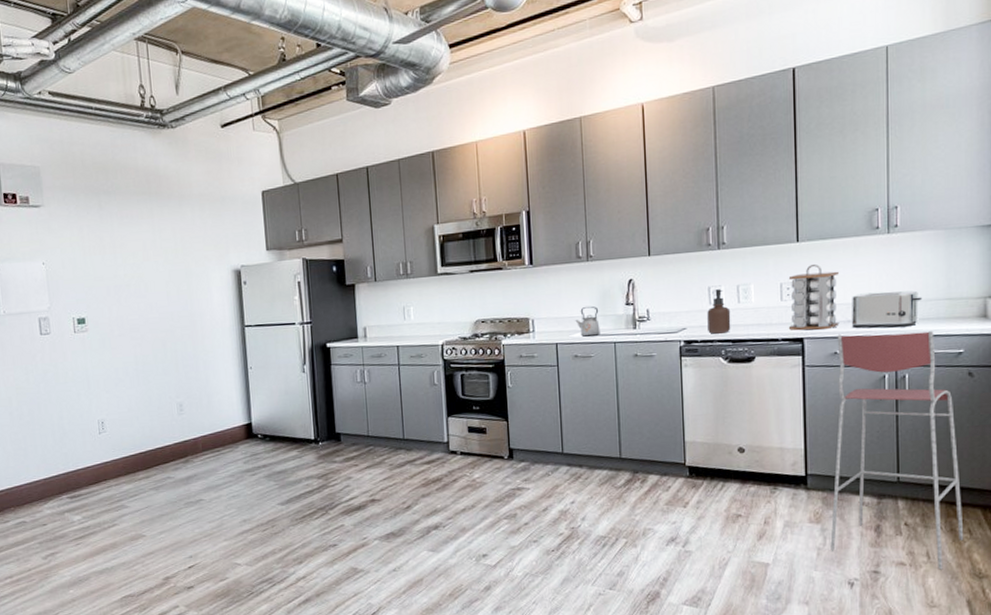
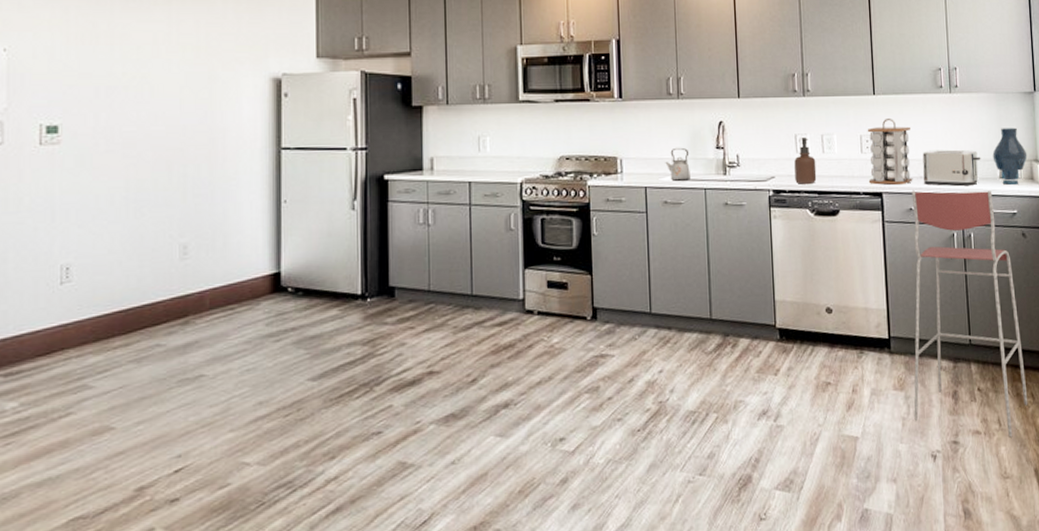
vase: none [937,264,981,324] -> present [992,127,1028,185]

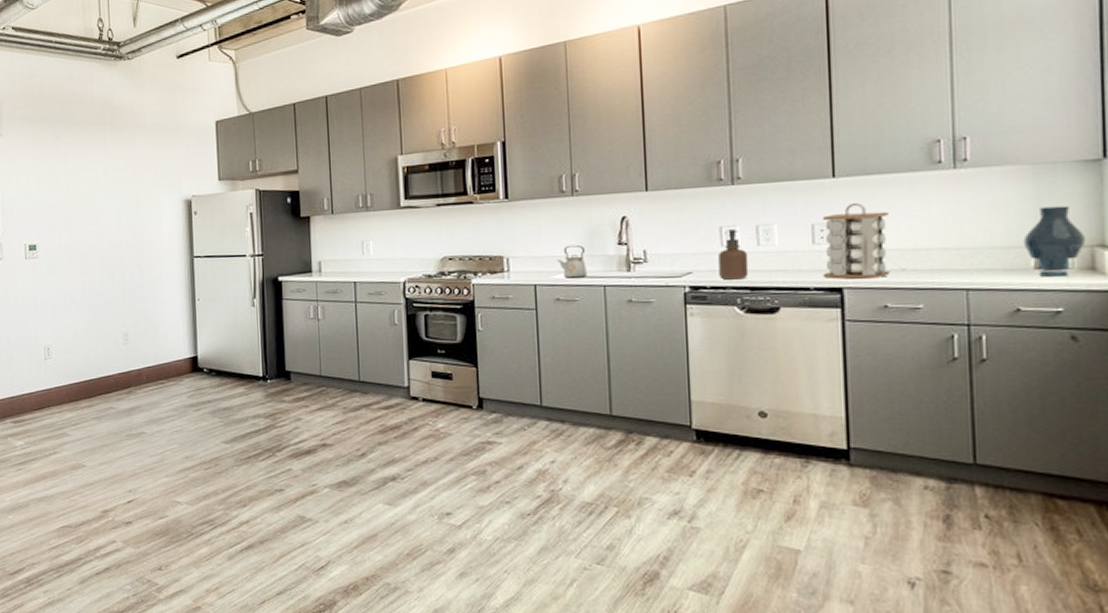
bar stool: present [911,190,1028,438] -> none [882,284,1070,577]
toaster: present [922,149,981,187] -> none [905,236,1004,280]

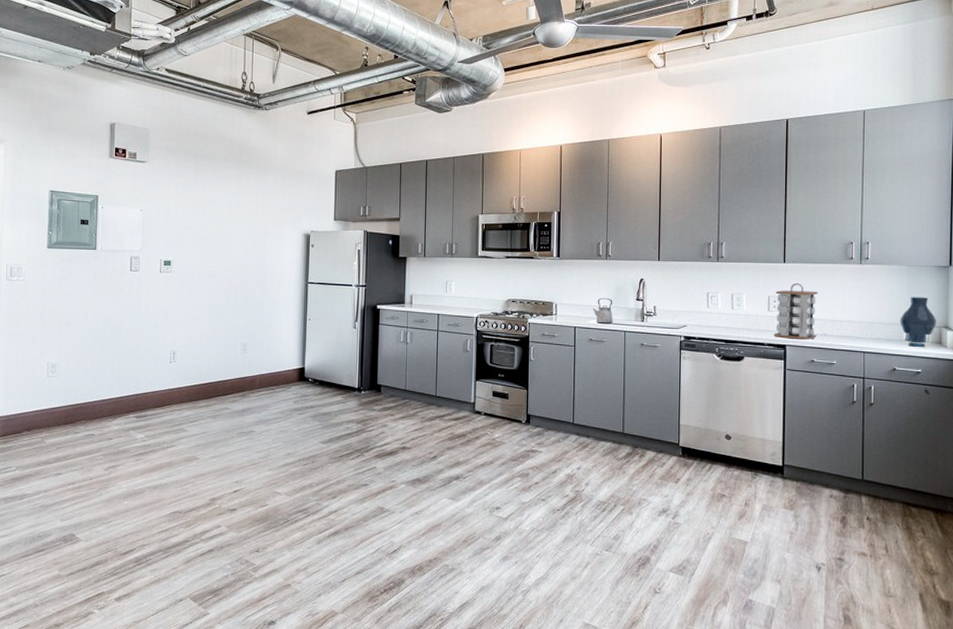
soap dispenser: present [718,229,749,280] -> none [705,295,725,334]

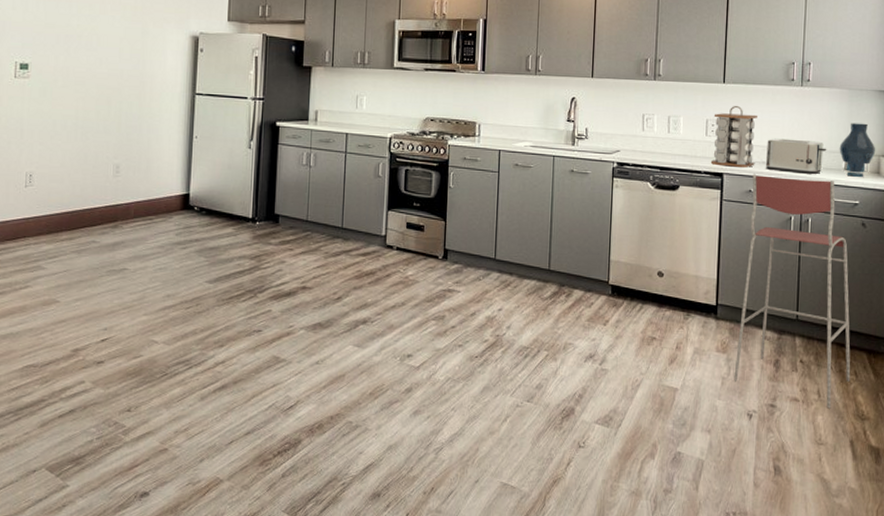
kettle: present [592,297,613,325] -> none [519,117,542,149]
bar stool: none [802,345,918,563] -> present [734,174,851,409]
toaster: none [827,312,888,346] -> present [765,138,827,175]

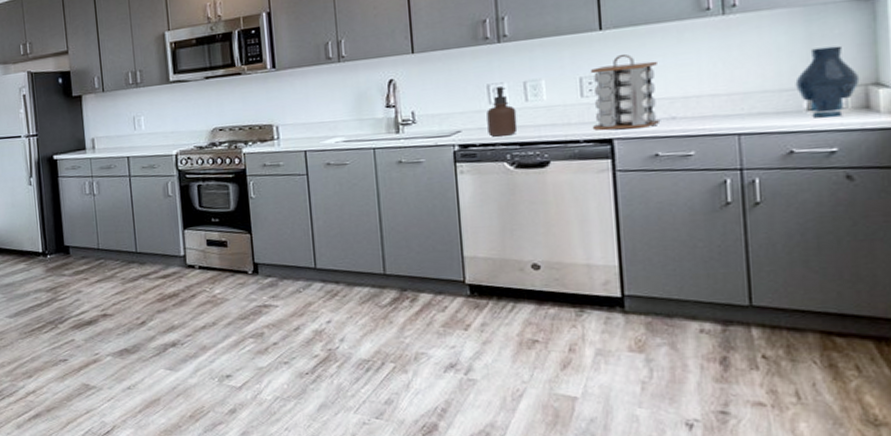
soap dispenser: none [639,117,661,160] -> present [487,86,518,137]
bar stool: present [734,174,851,409] -> none [658,127,850,414]
toaster: present [765,138,827,175] -> none [676,79,775,127]

